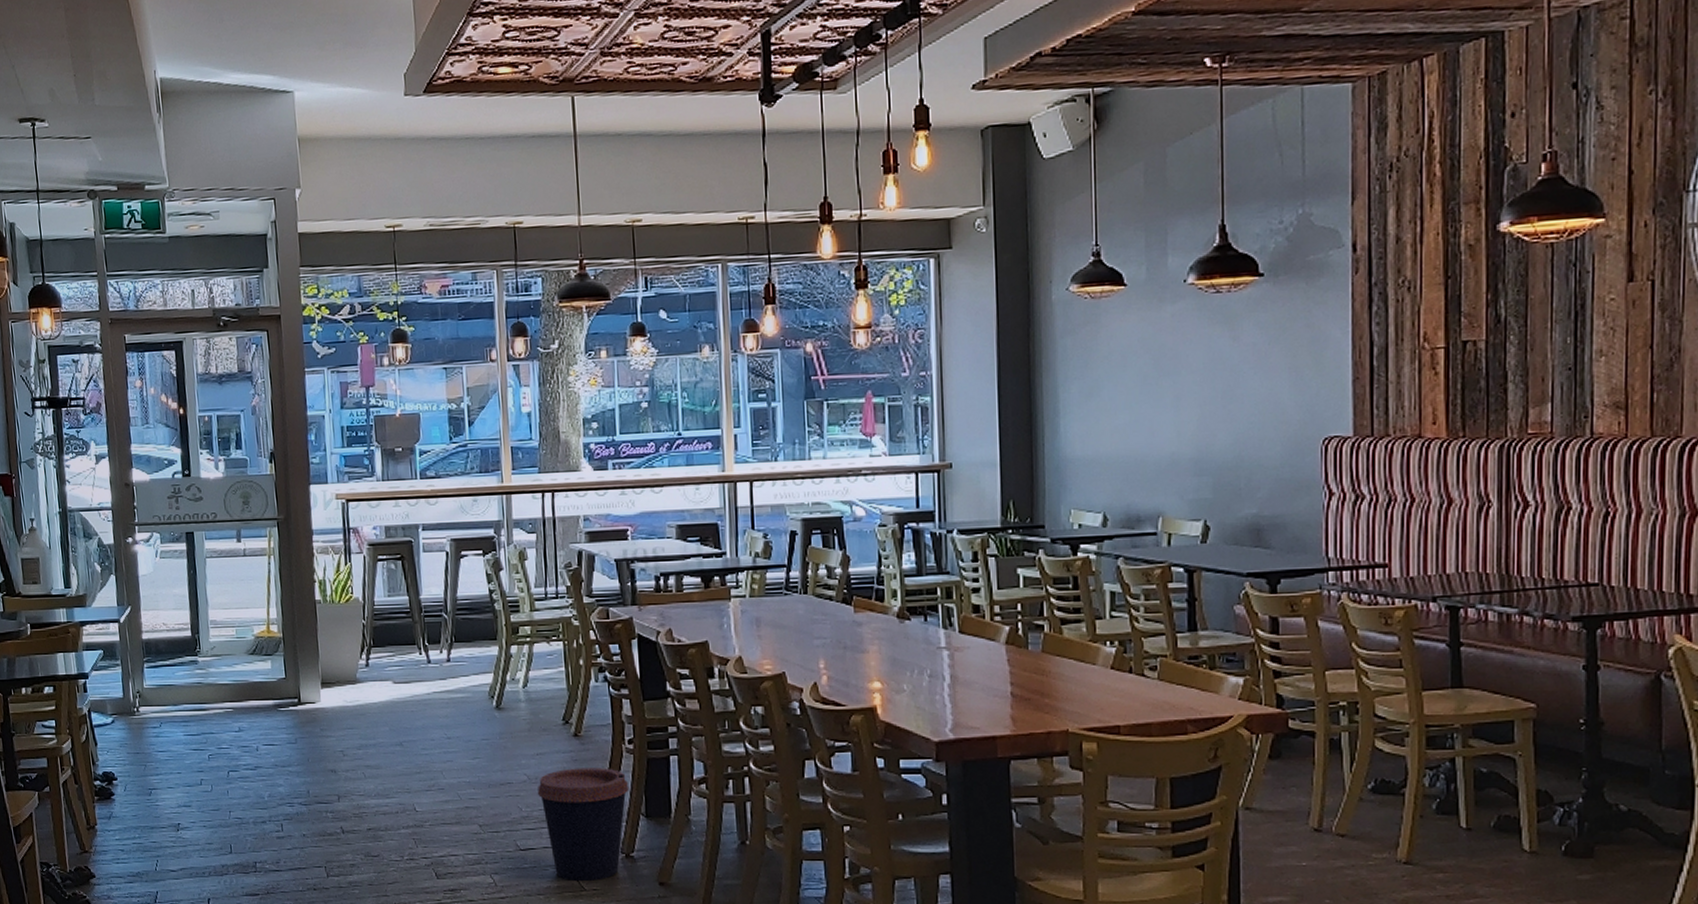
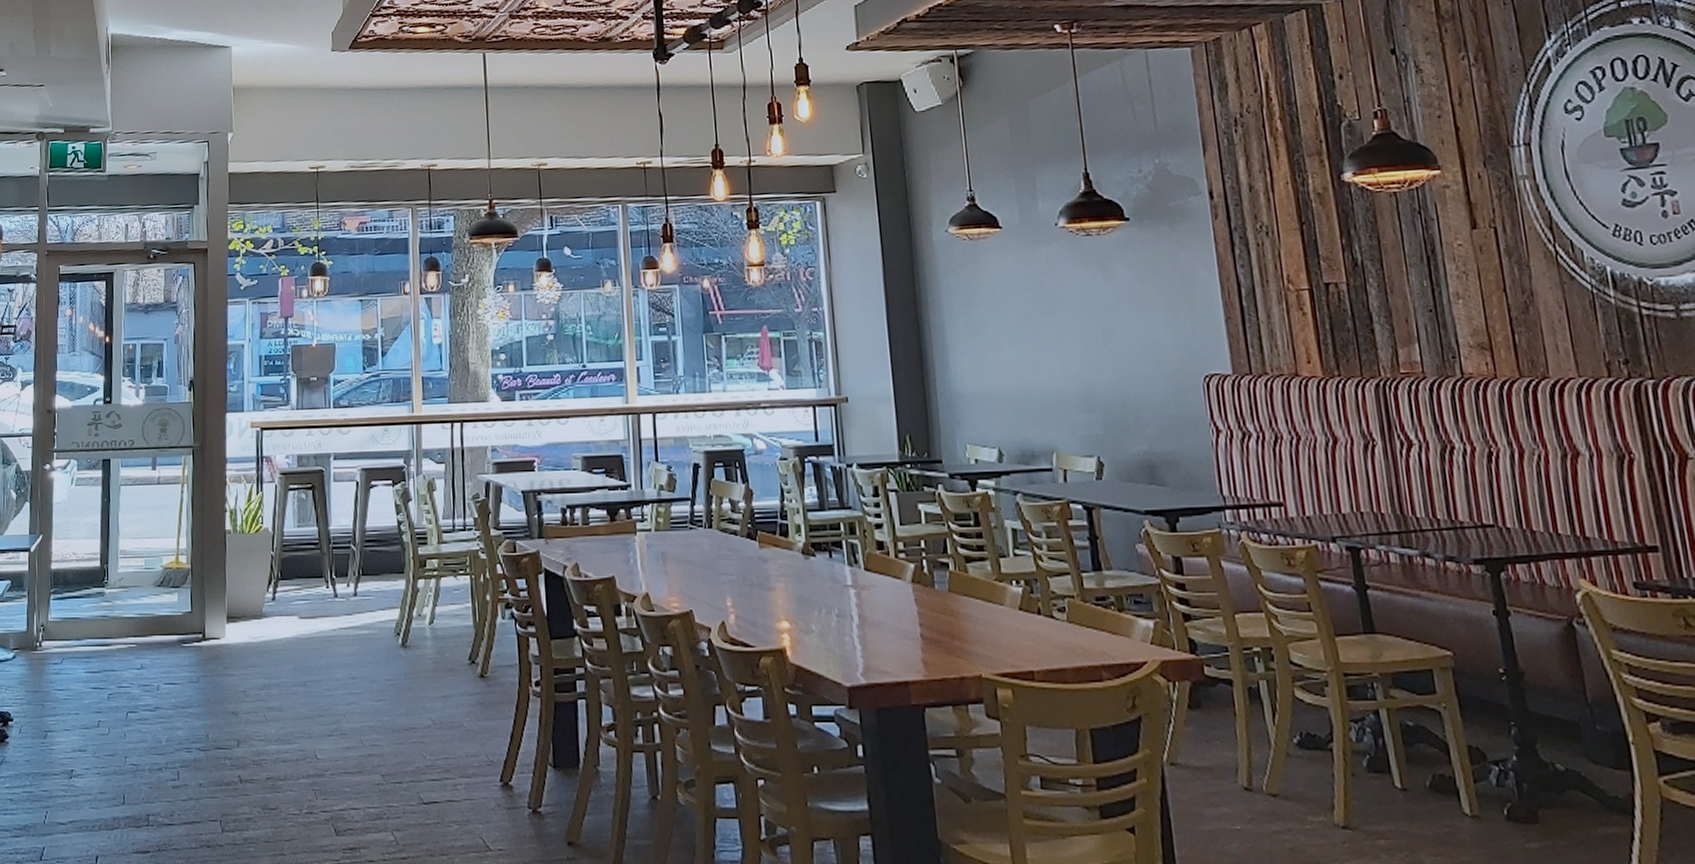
coffee cup: present [537,768,630,882] -> none [441,712,537,841]

